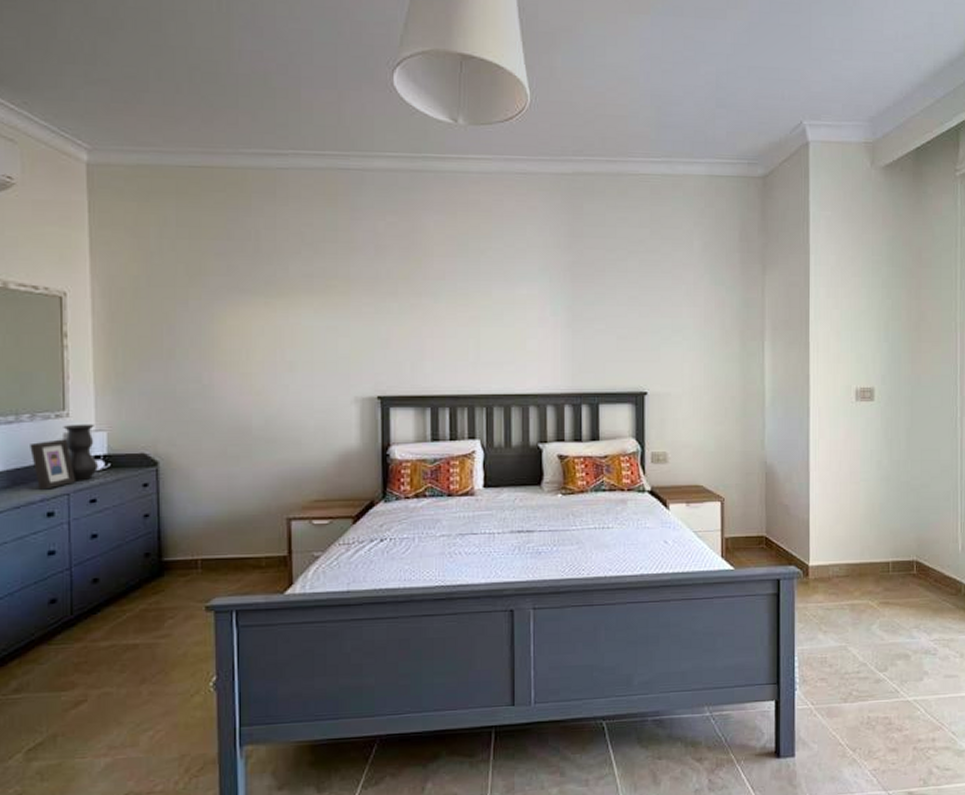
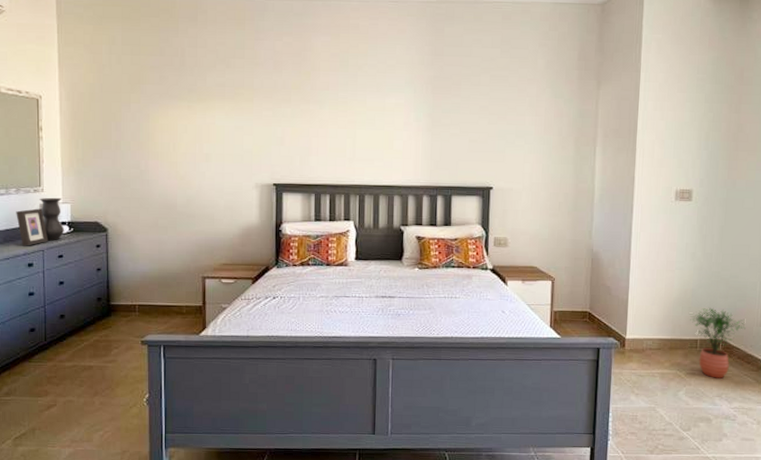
potted plant: none [878,523,941,607] -> present [689,307,746,379]

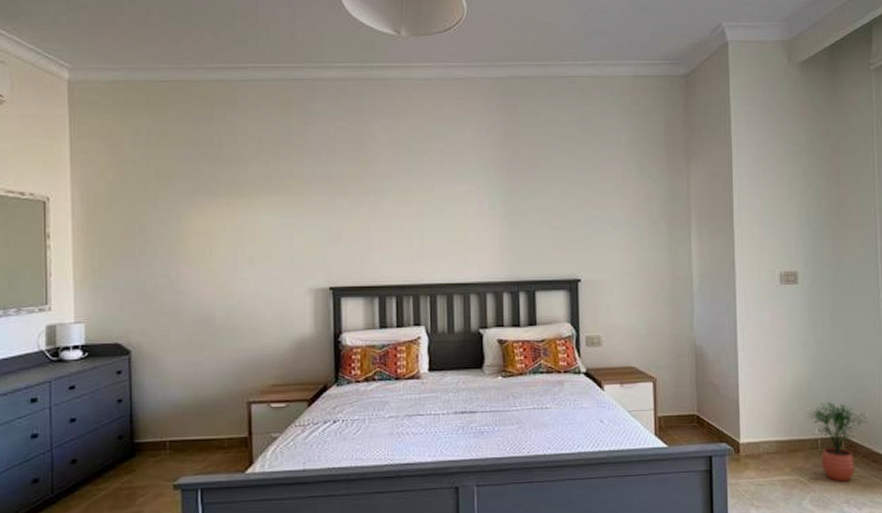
picture frame: present [16,208,49,246] -> none [16,331,57,378]
vase: present [39,197,65,241] -> none [46,316,78,370]

